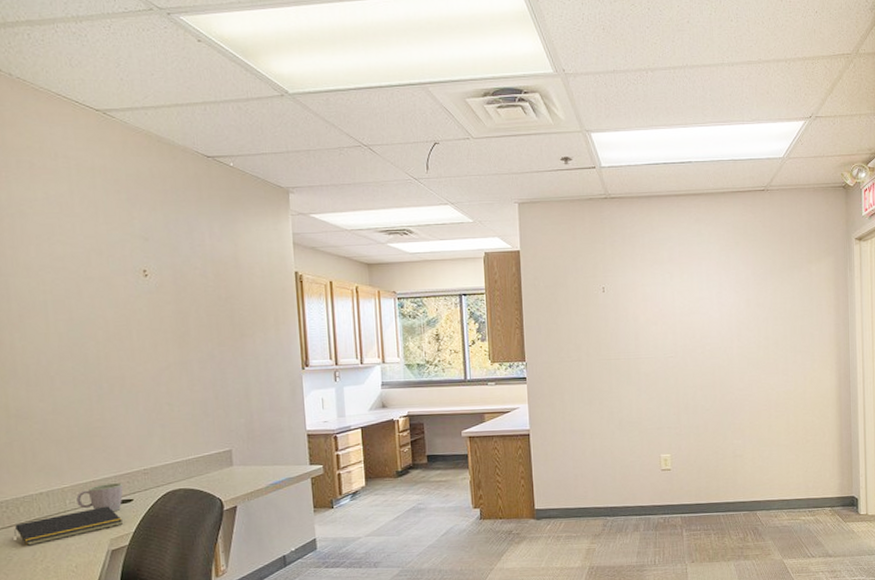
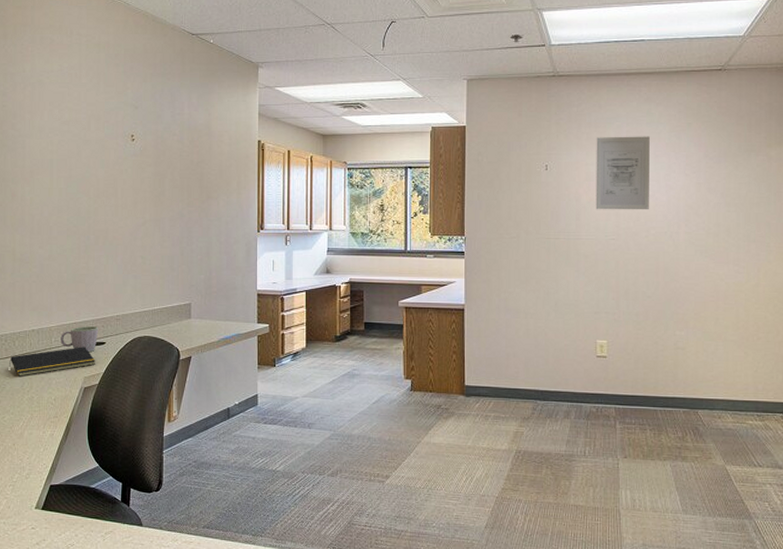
wall art: none [650,256,704,329] -> present [595,136,650,210]

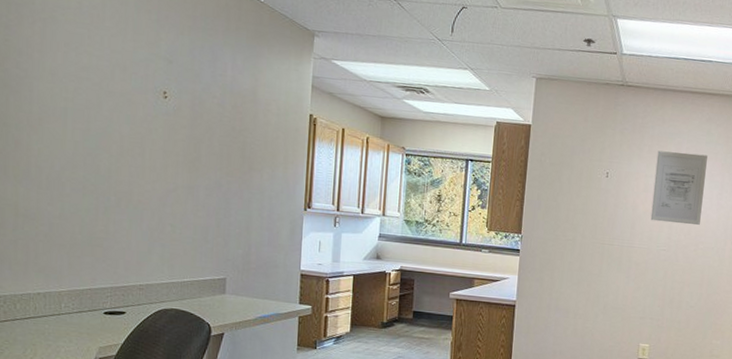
notepad: present [9,347,95,377] -> none [9,314,113,342]
mug: present [60,326,99,353] -> none [72,293,118,322]

